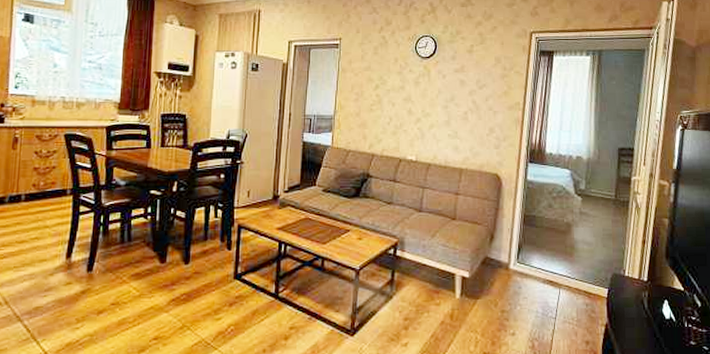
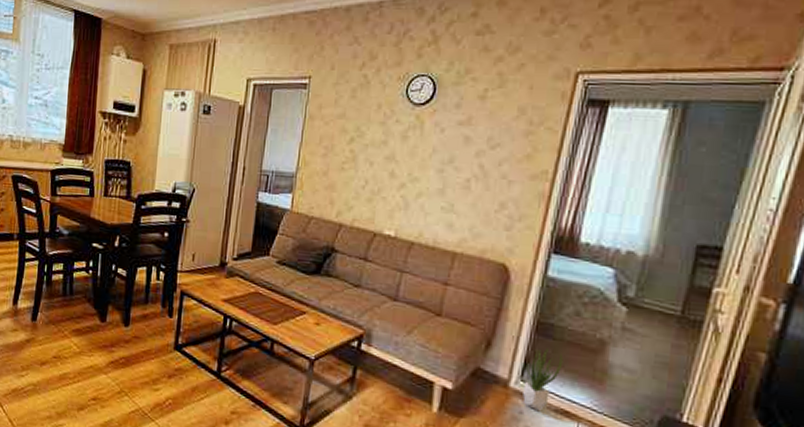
potted plant: none [520,234,545,285] -> present [523,348,564,412]

